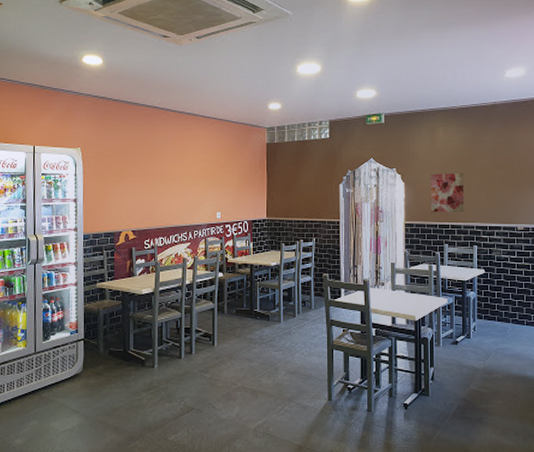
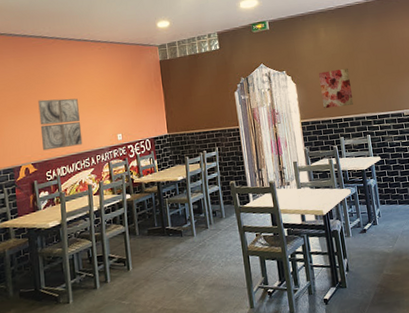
wall art: none [143,169,182,220] -> present [38,98,83,151]

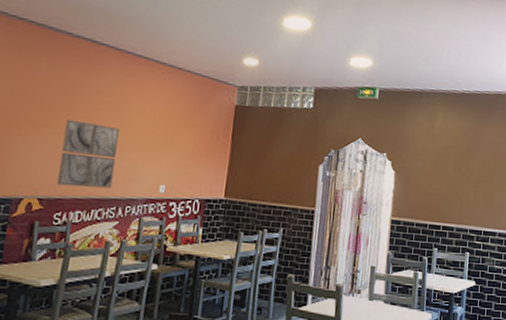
wall art: present [319,68,353,109] -> none [422,164,460,213]

